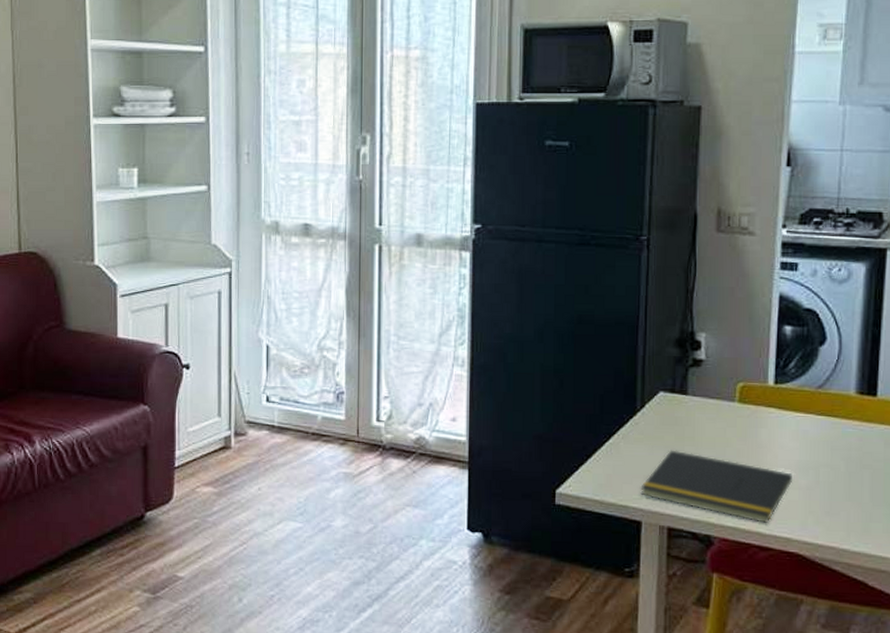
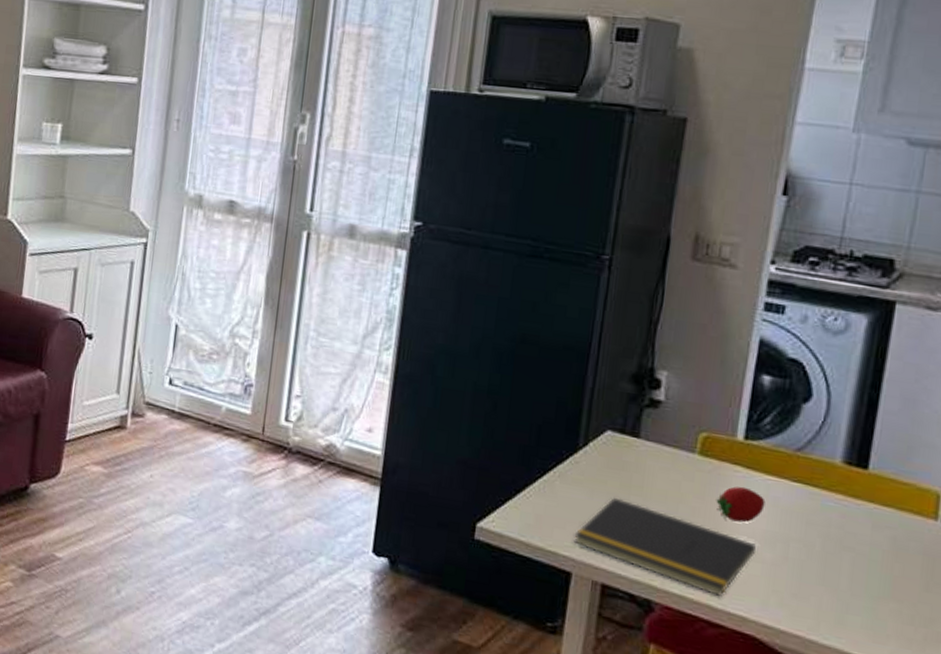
fruit: none [756,425,797,458] -> present [716,486,766,523]

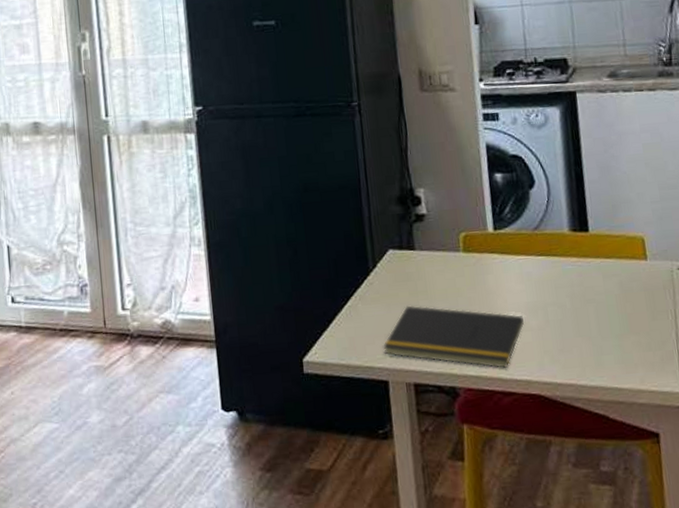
fruit: present [716,486,766,523] -> none [484,270,522,303]

